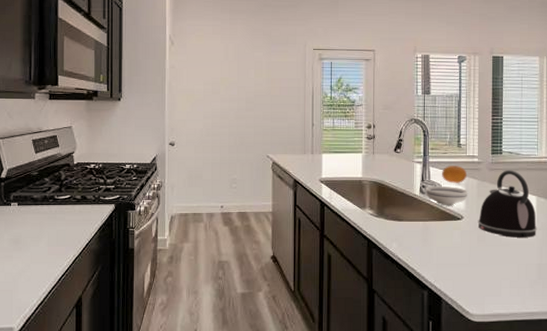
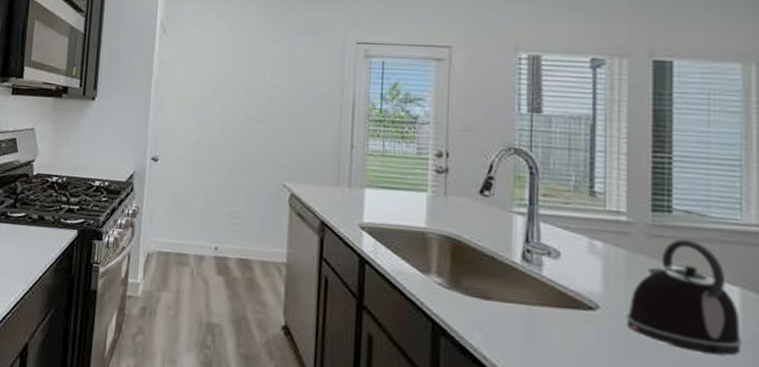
bowl: present [425,185,468,205] -> none [531,251,609,286]
fruit: present [442,166,468,183] -> none [561,223,607,253]

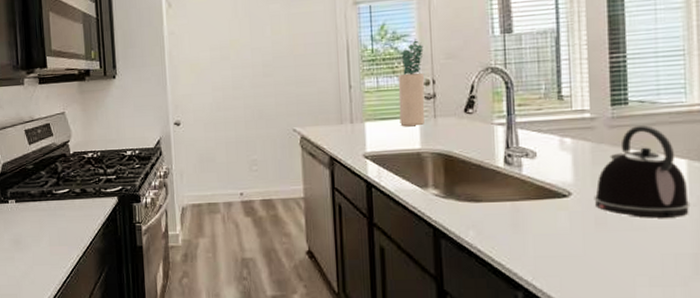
vase: none [404,104,439,202] -> present [398,39,426,127]

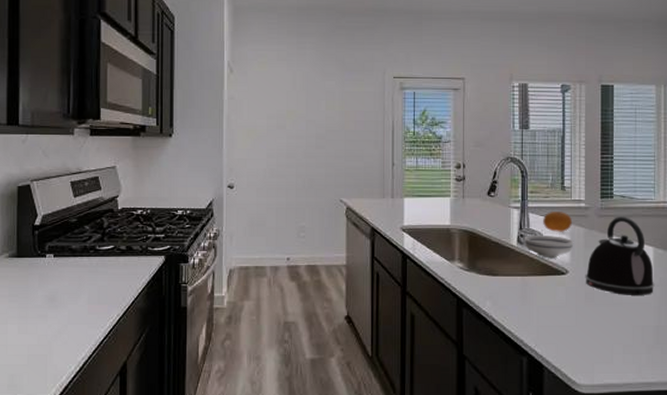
vase: present [398,39,426,127] -> none [434,126,457,205]
bowl: none [512,152,578,179] -> present [524,234,574,257]
fruit: none [536,125,575,149] -> present [543,211,573,232]

